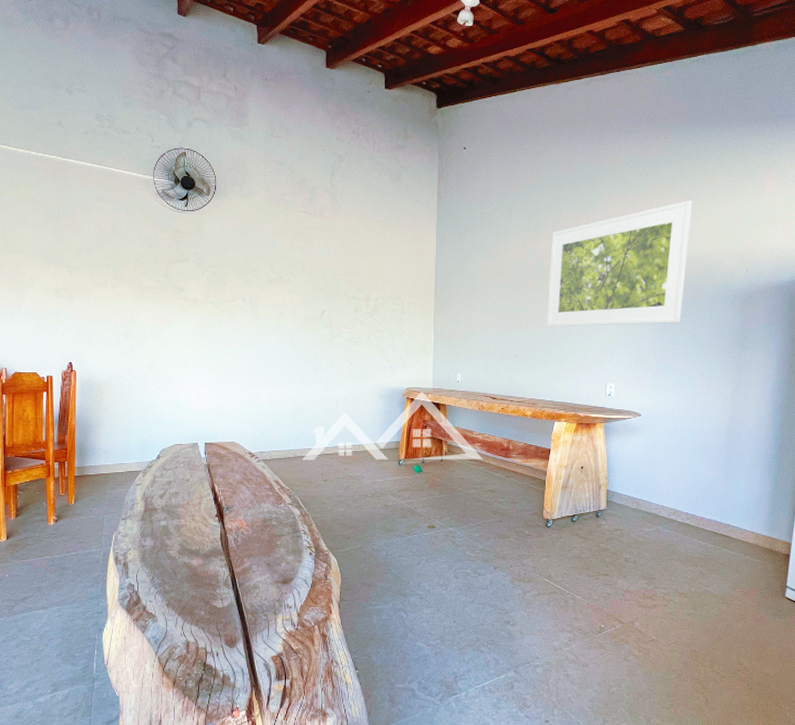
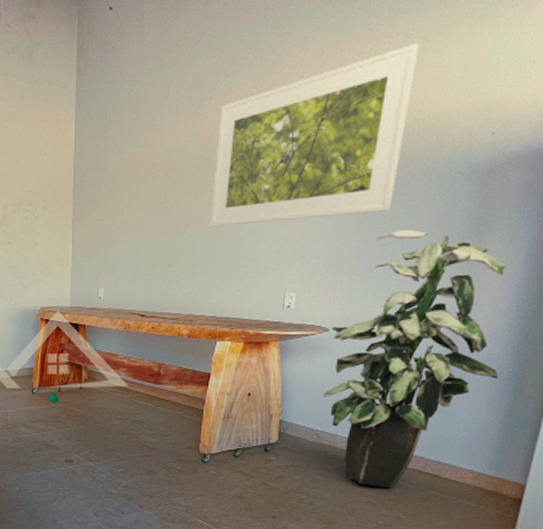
indoor plant: none [639,338,765,548] -> present [322,230,507,488]

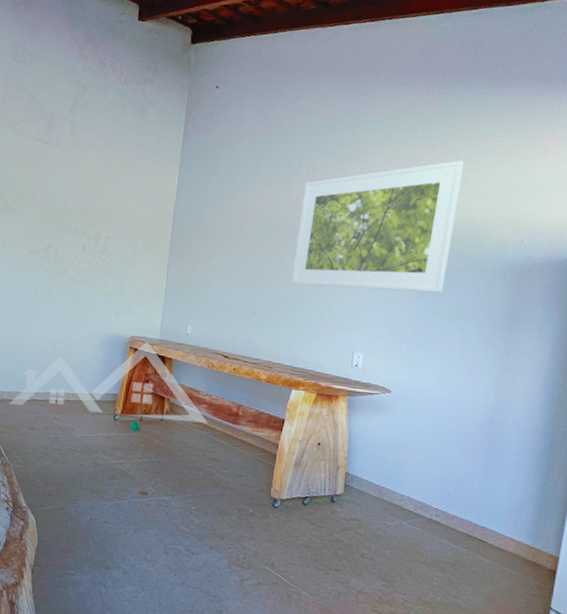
indoor plant: present [322,230,507,488] -> none [384,310,536,550]

